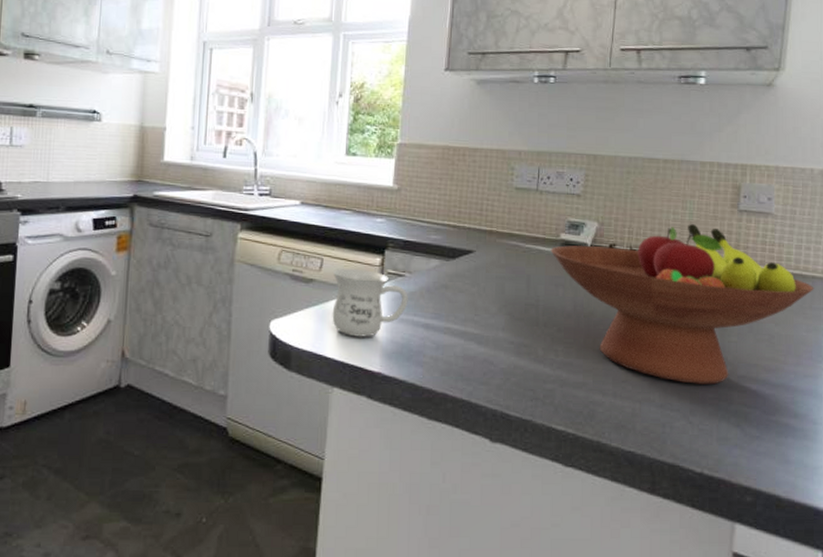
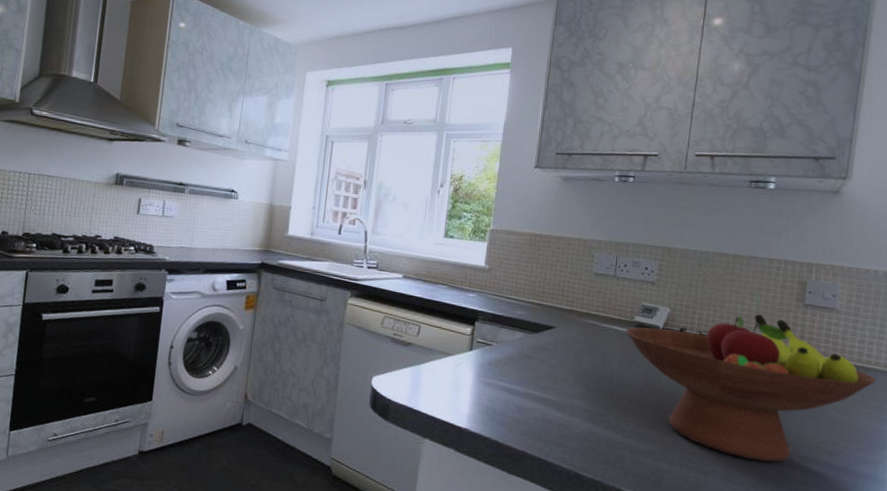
mug: present [332,268,408,337] -> none [426,335,495,397]

